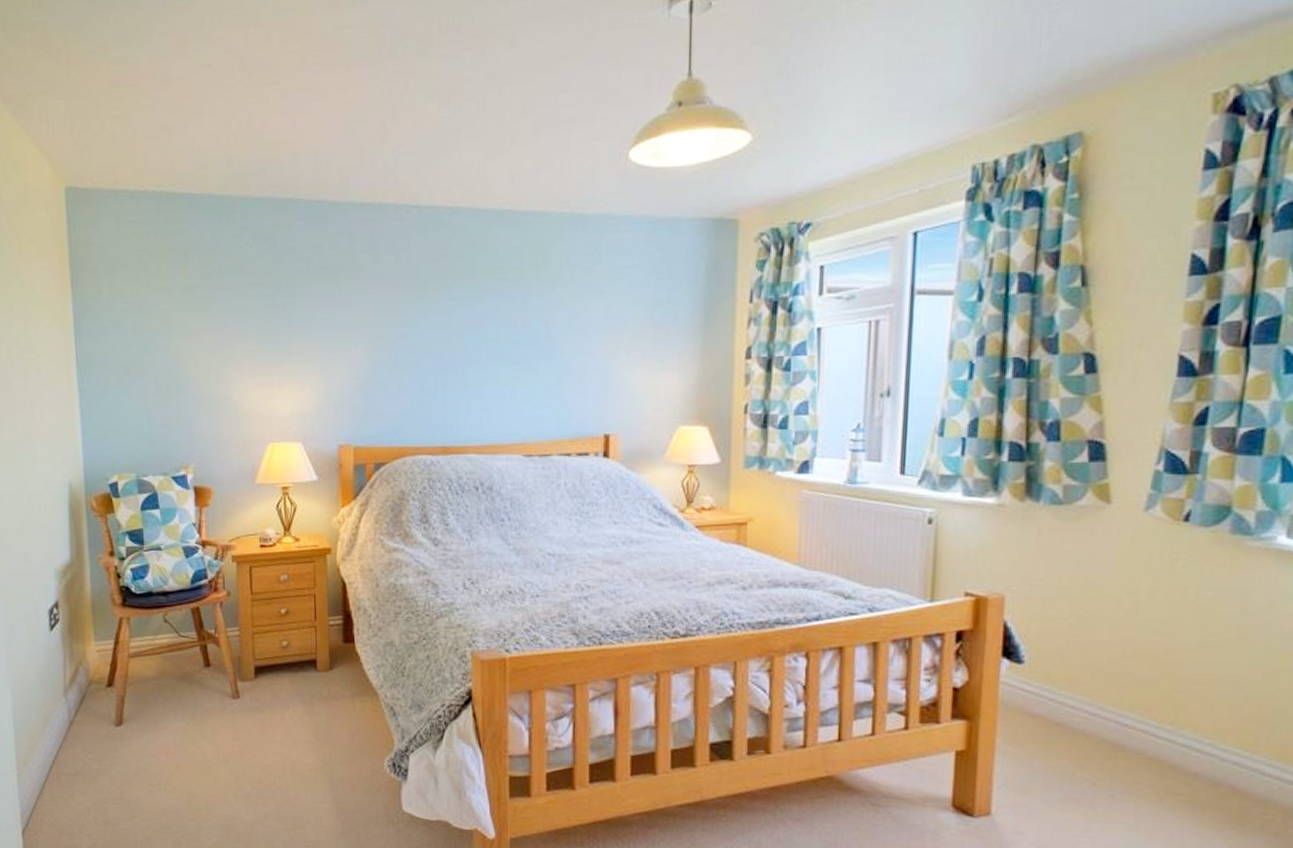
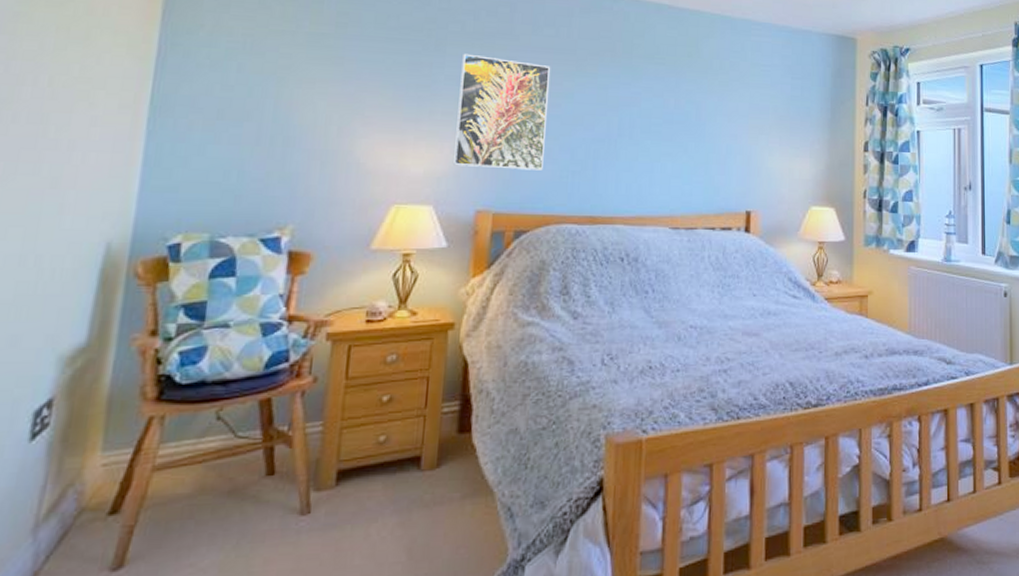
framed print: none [312,291,395,404] -> present [454,53,551,171]

